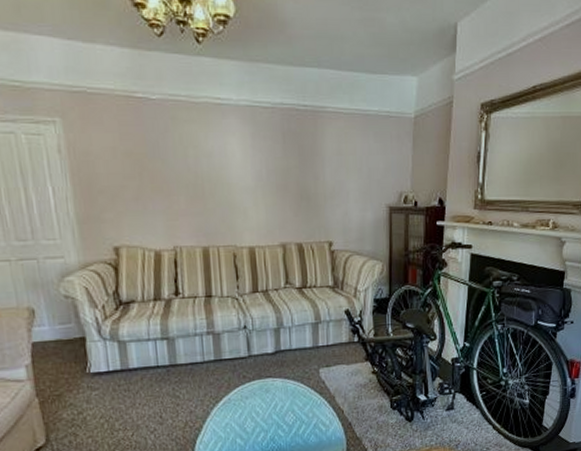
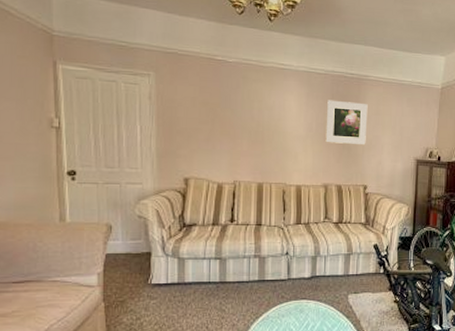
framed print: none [278,140,328,194] -> present [325,100,368,144]

